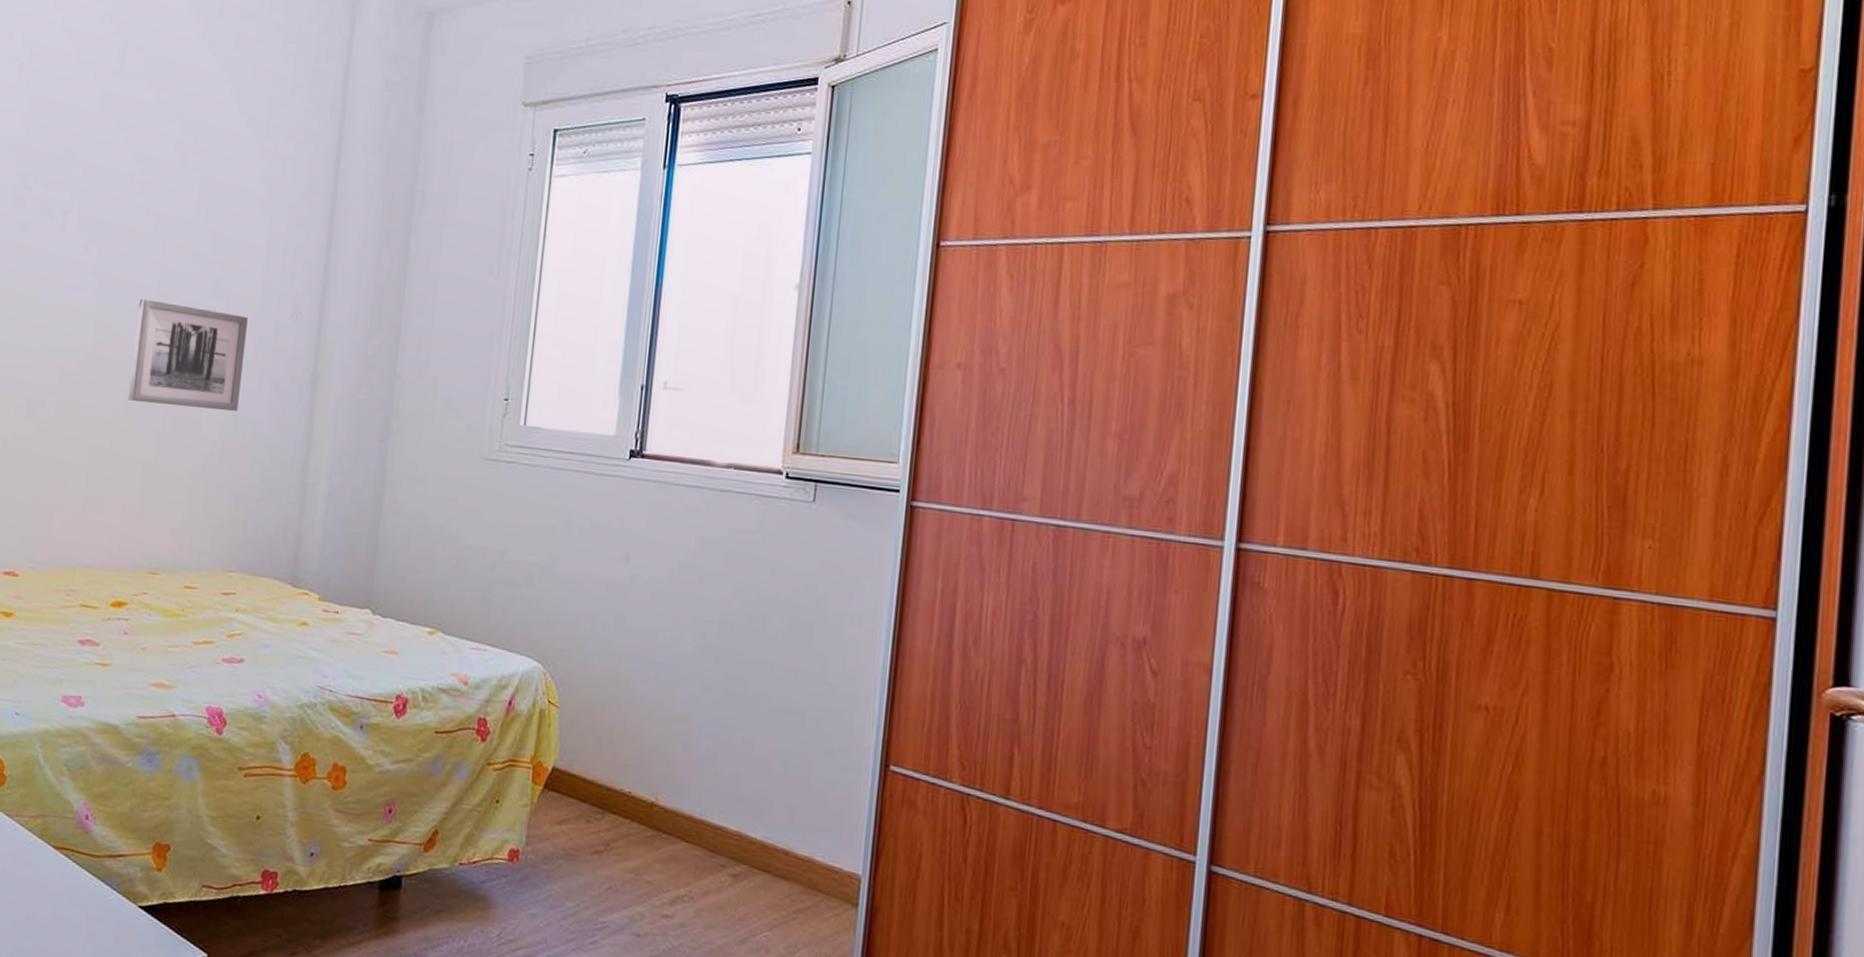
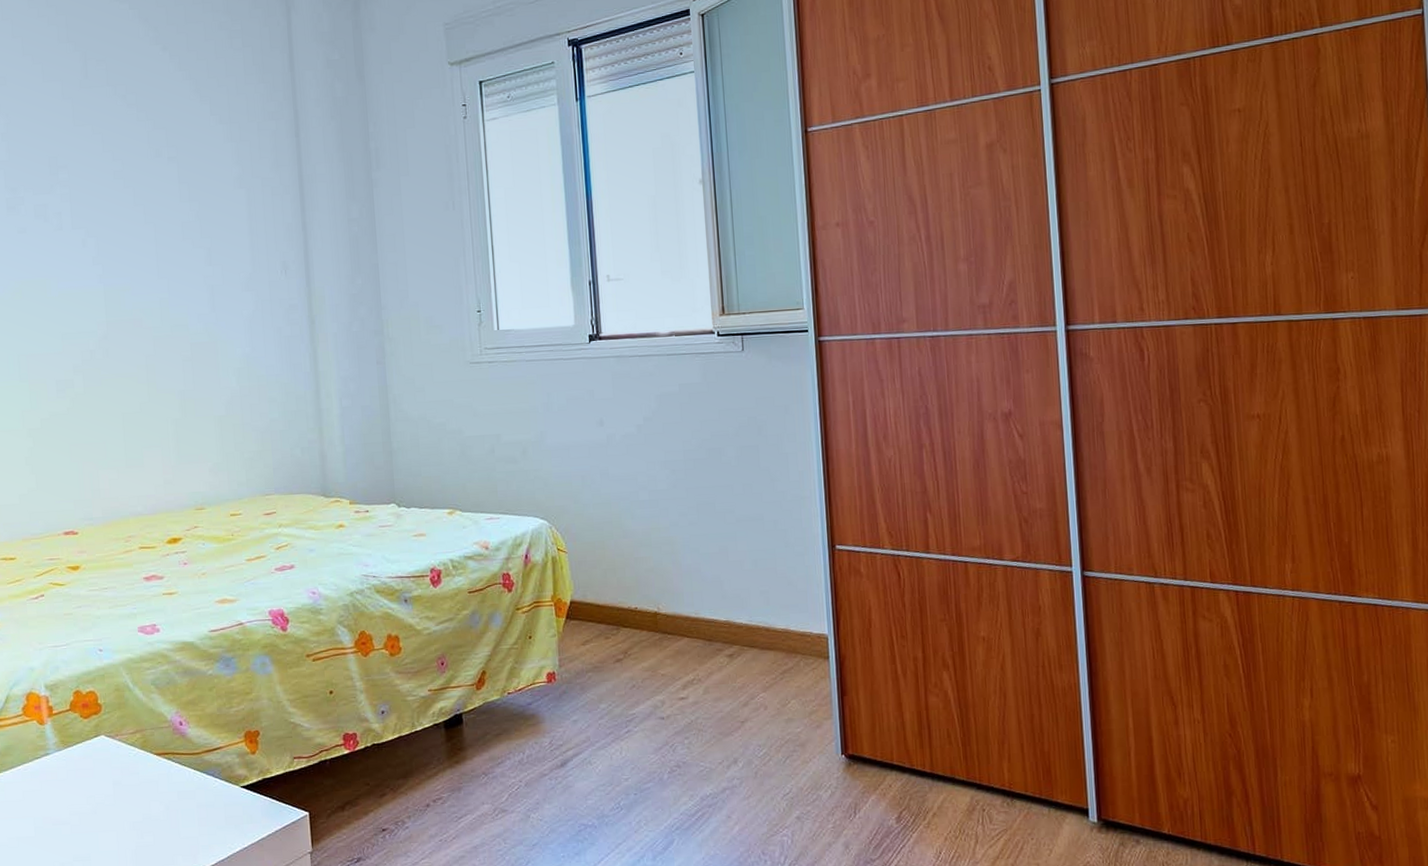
wall art: present [128,299,248,412] -> none [142,277,249,367]

